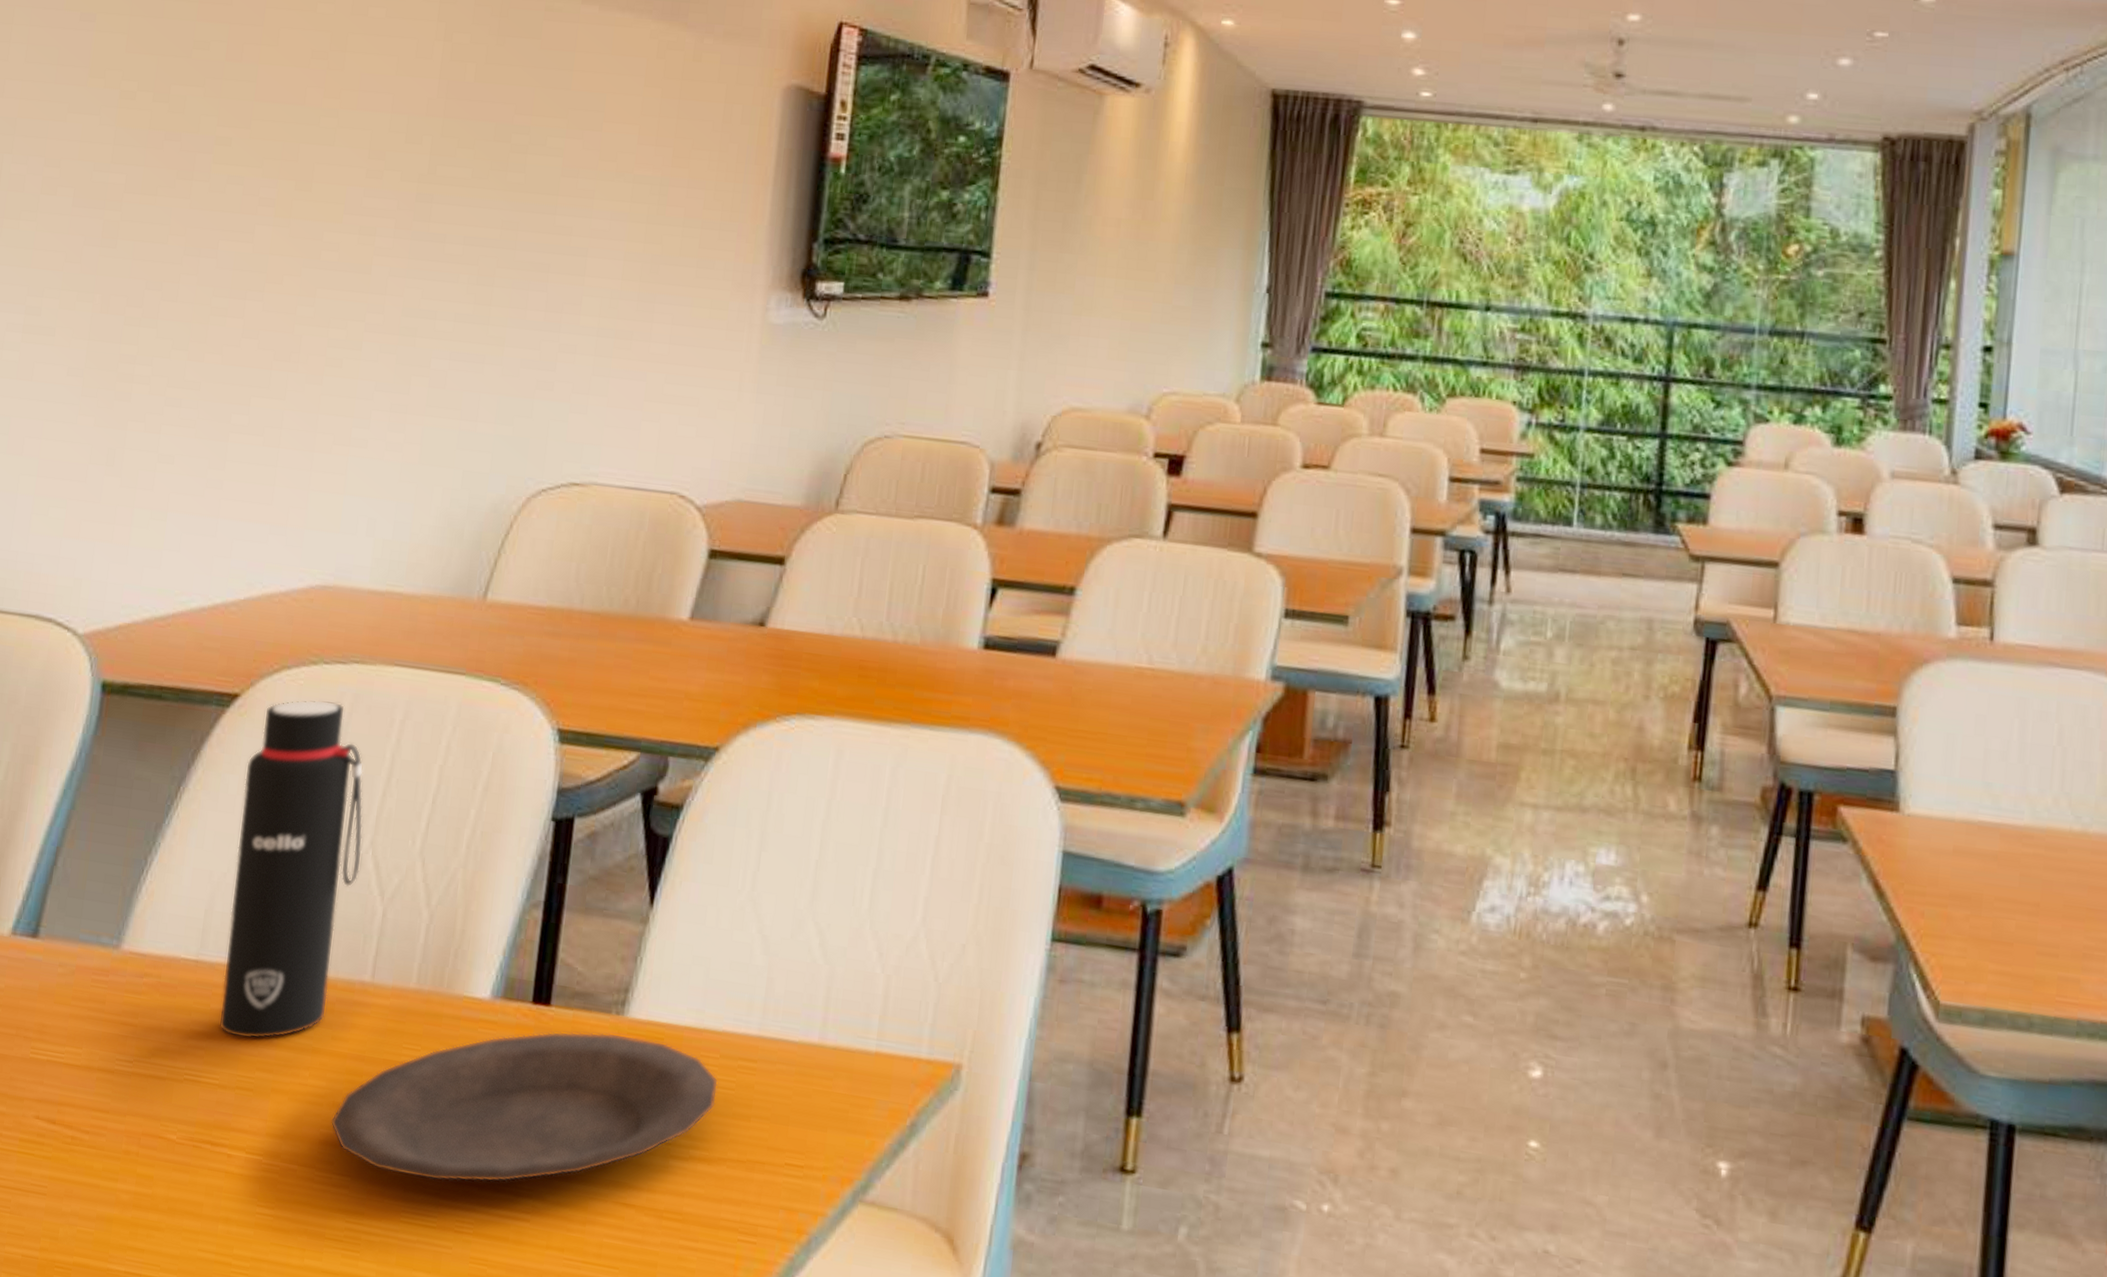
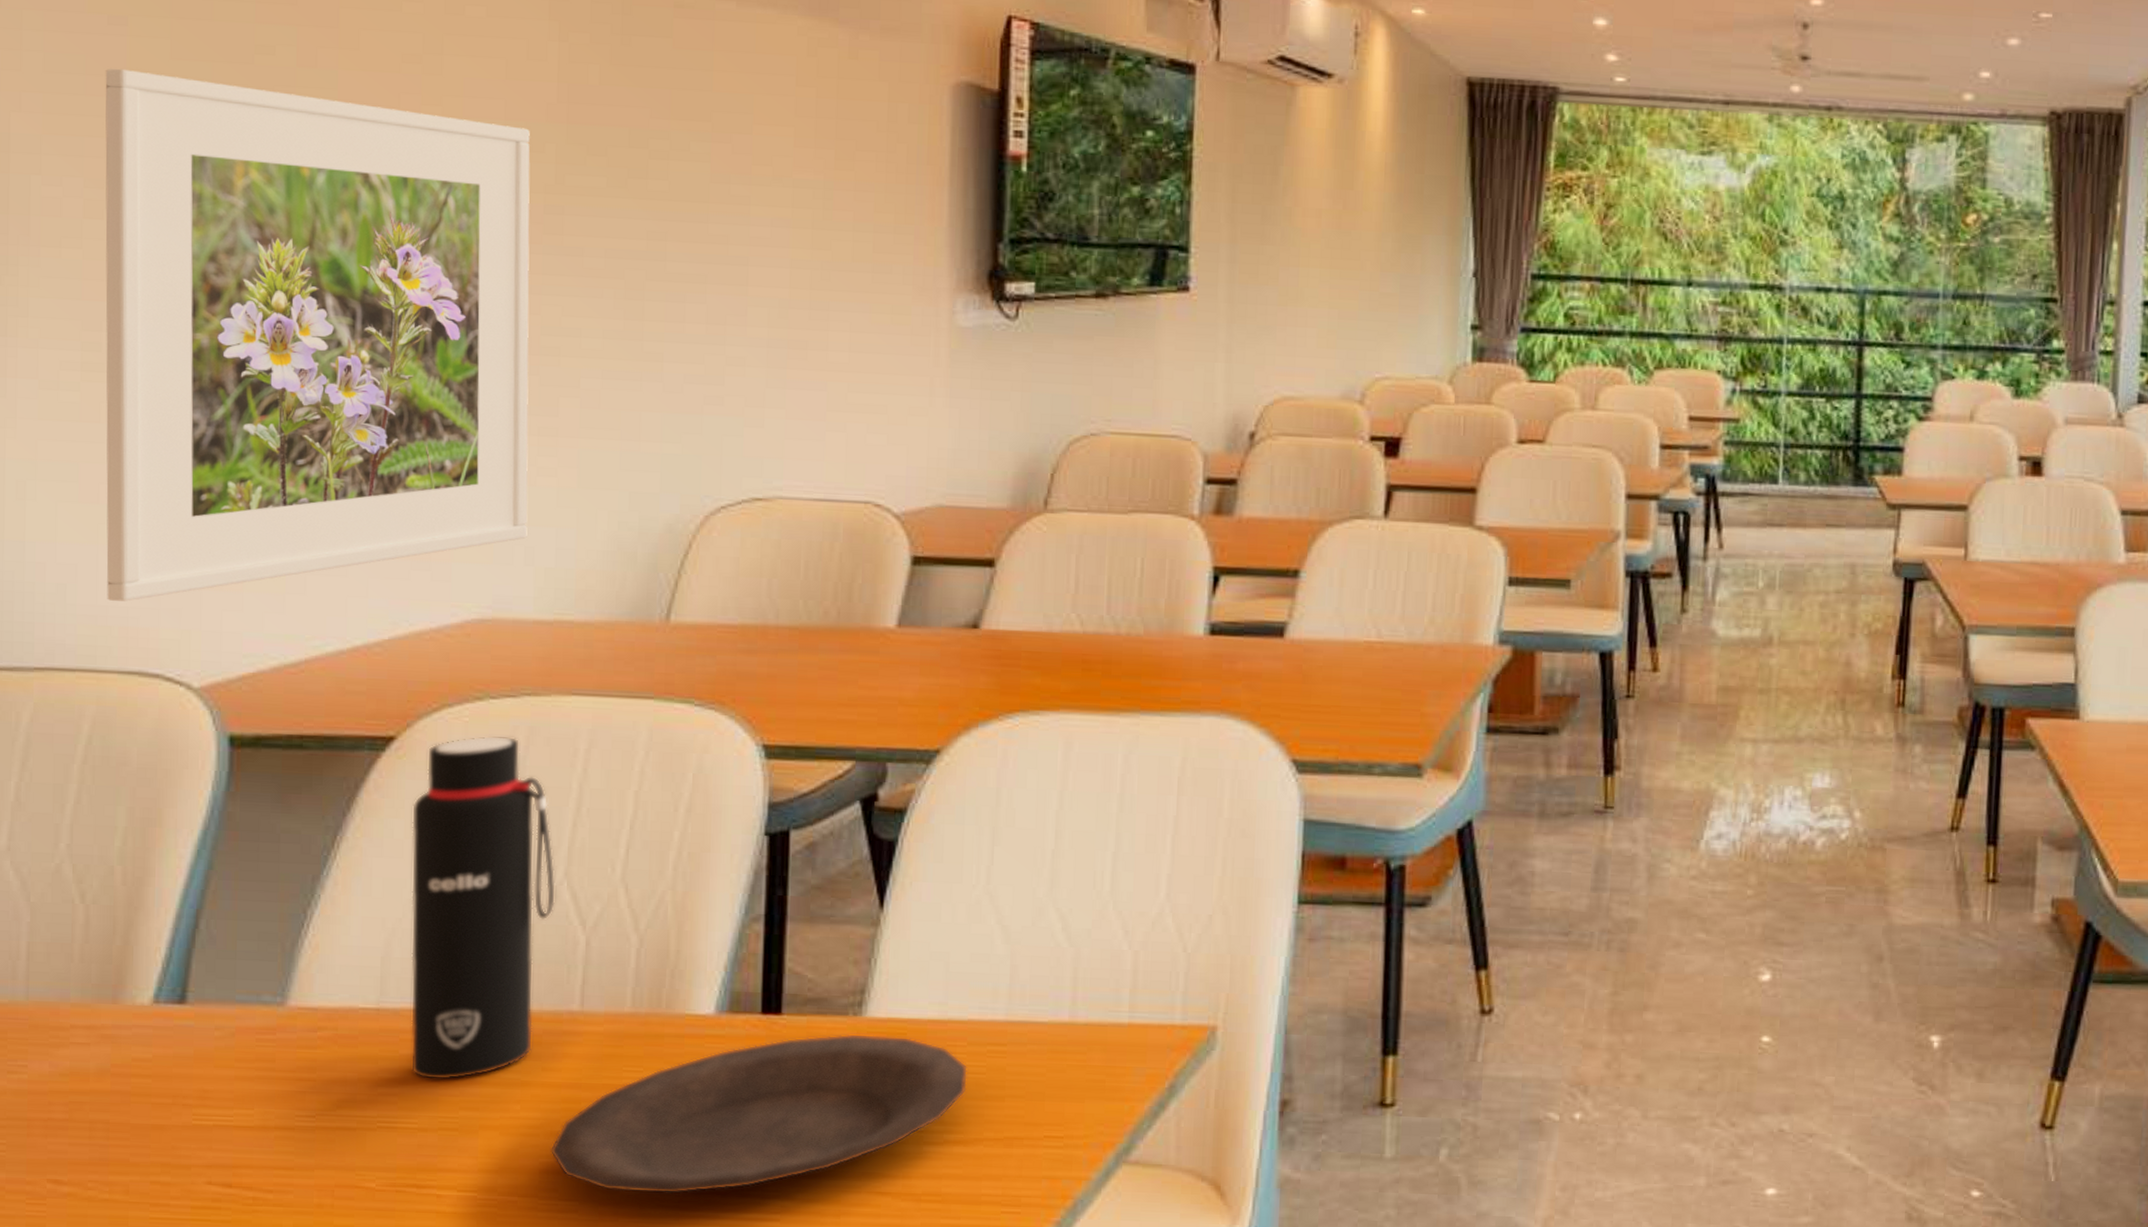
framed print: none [18,59,412,548] -> present [105,68,530,601]

